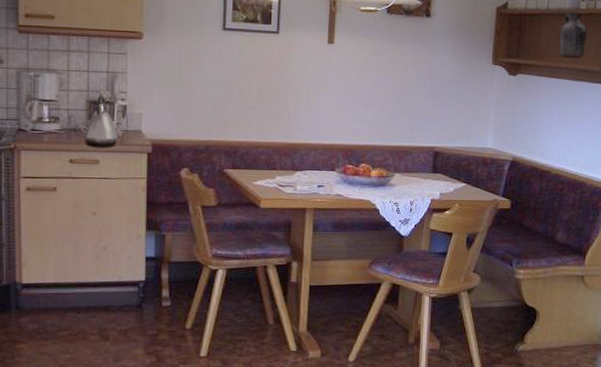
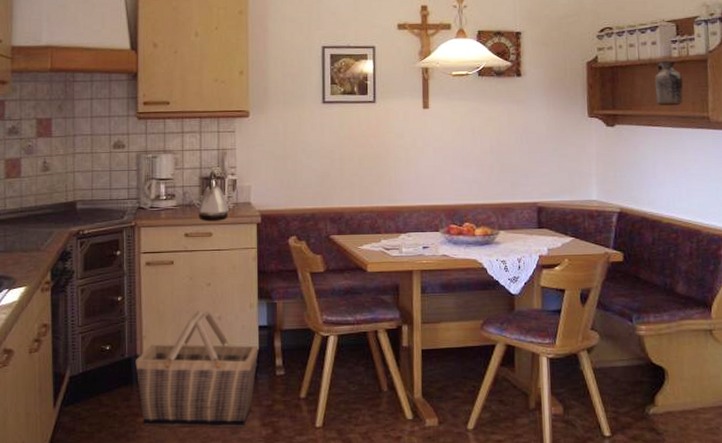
basket: none [14,240,146,355] -> present [135,311,260,427]

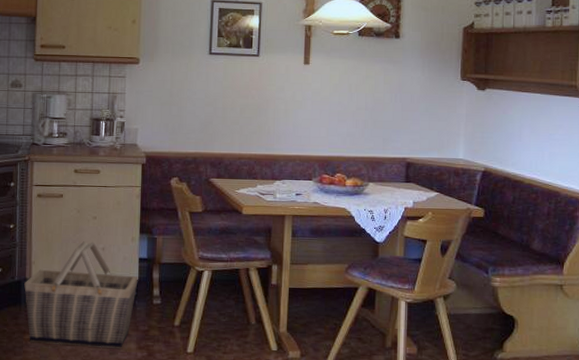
kettle: present [197,170,230,221] -> none [87,112,117,160]
ceramic jug: present [654,60,684,106] -> none [527,29,555,74]

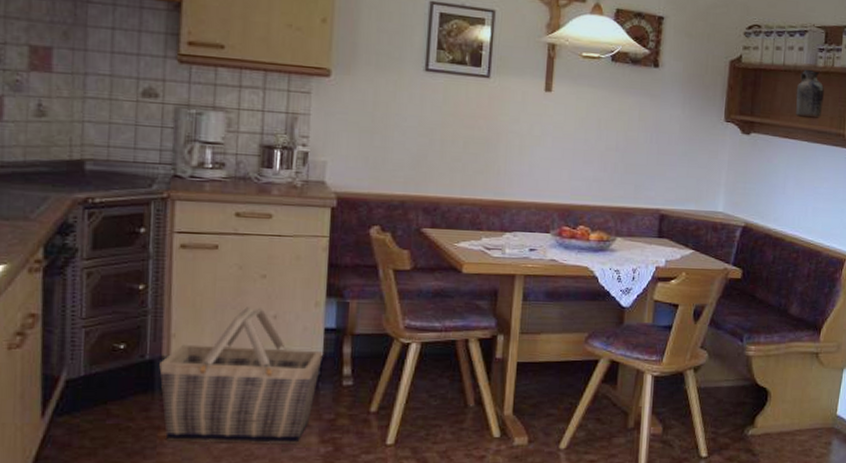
ceramic jug: none [527,29,555,74] -> present [795,69,825,119]

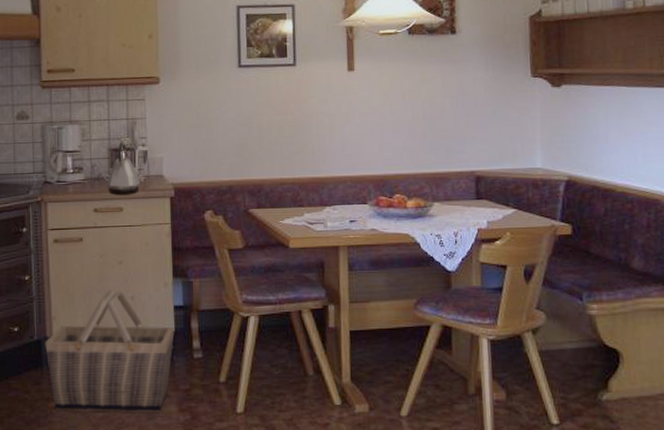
kettle: none [254,137,297,201] -> present [107,141,141,196]
ceramic jug: present [795,69,825,119] -> none [605,12,639,63]

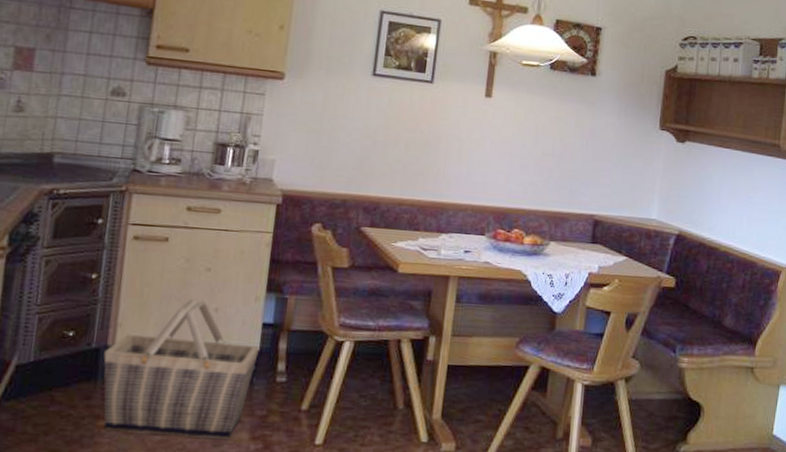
kettle: present [107,141,141,196] -> none [206,136,246,197]

